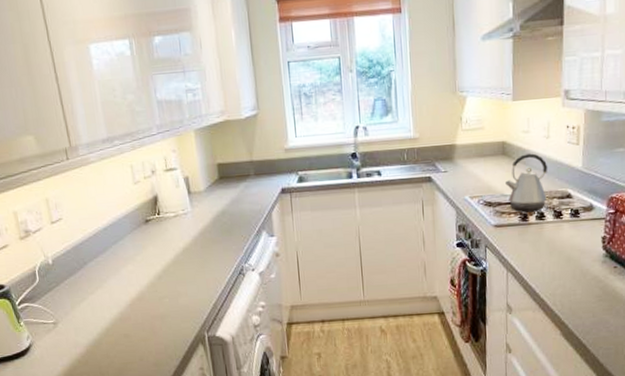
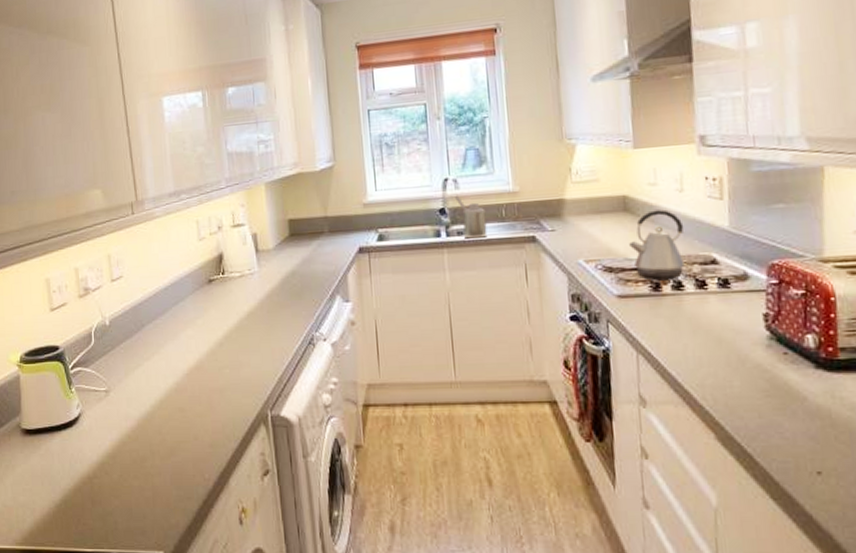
soap dispenser: none [365,141,392,180] -> present [455,195,488,240]

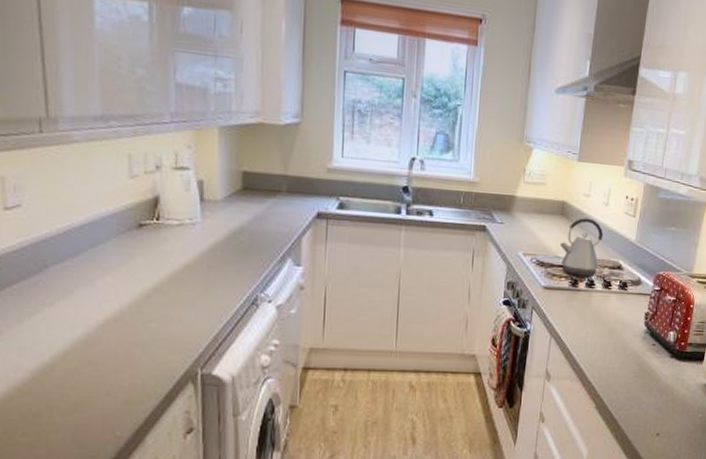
soap dispenser: present [455,195,488,240] -> none [419,176,446,222]

